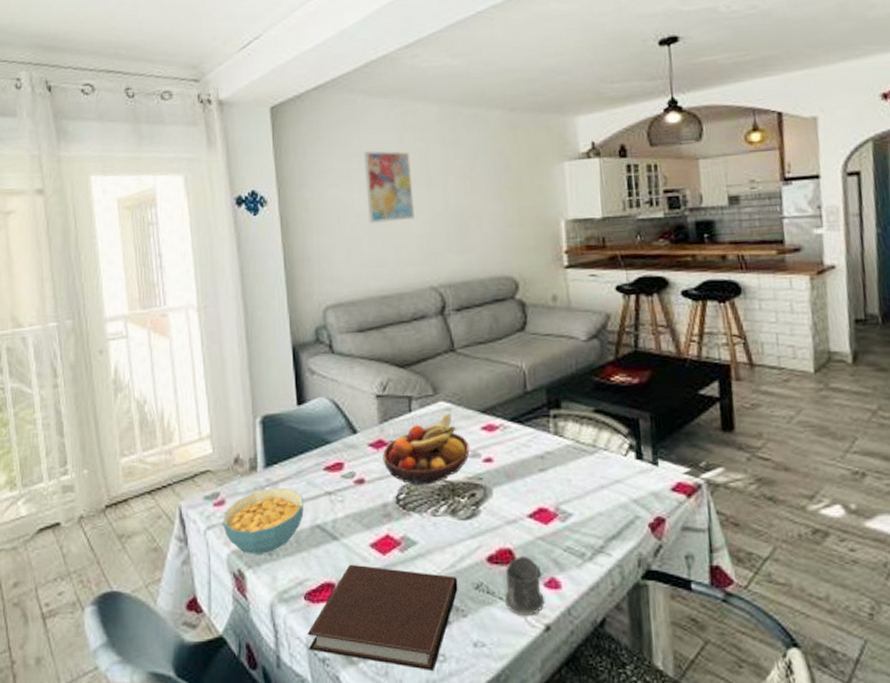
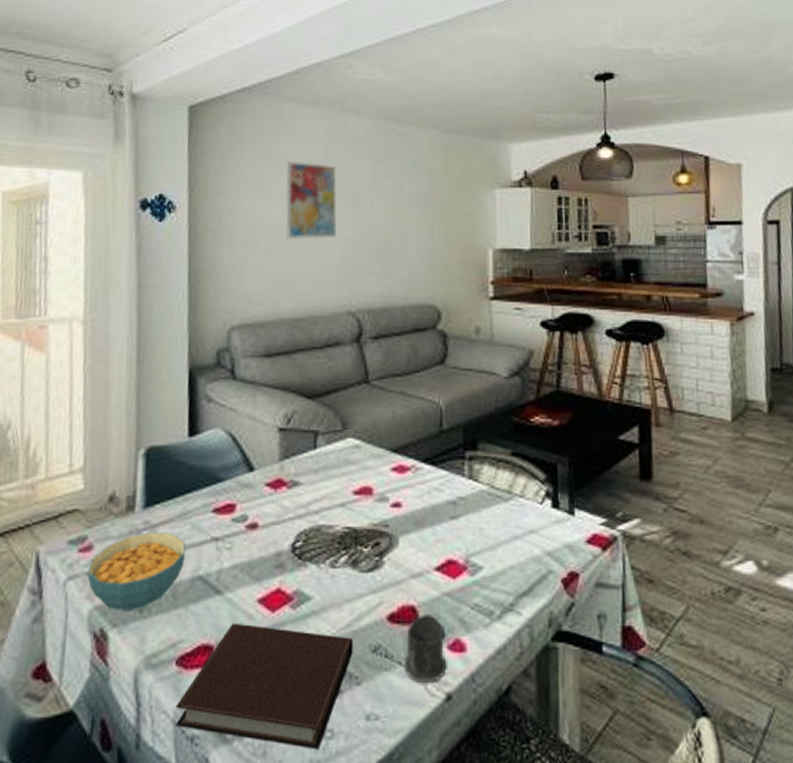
fruit bowl: present [382,413,470,485] -> none [280,451,377,532]

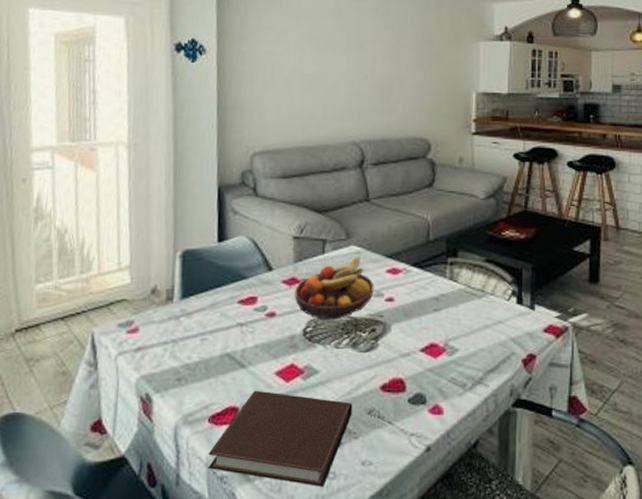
cereal bowl: present [87,531,186,612] -> none [134,317,216,381]
fruit bowl: none [280,451,377,532] -> present [294,256,374,320]
wall art: present [285,160,338,240] -> none [300,13,345,81]
mug: present [405,614,447,683] -> none [393,385,428,437]

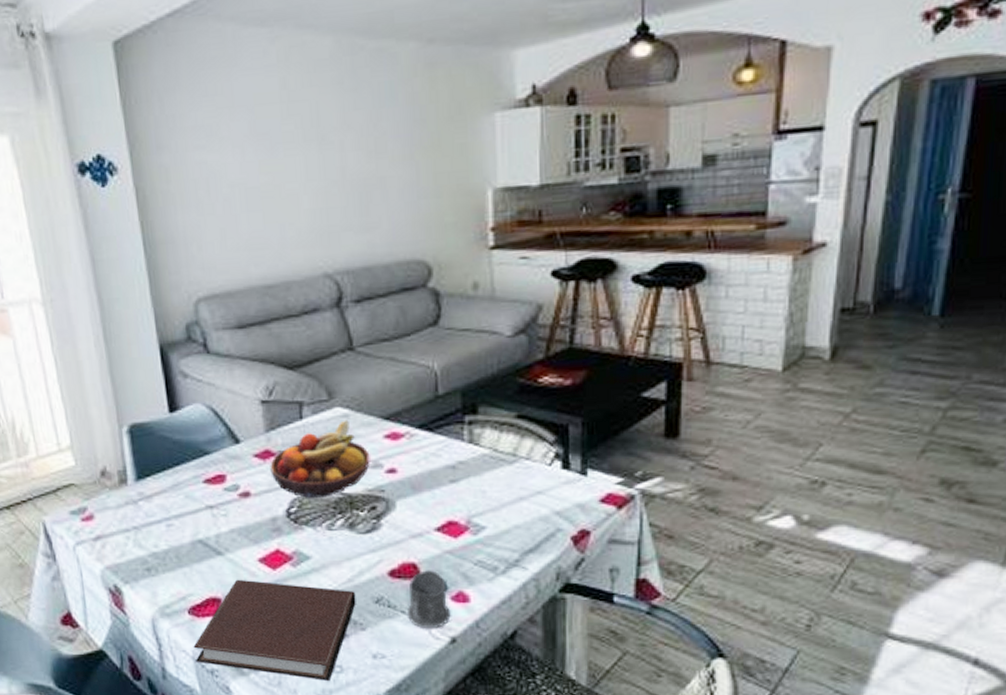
mug: none [393,385,428,437] -> present [408,570,451,628]

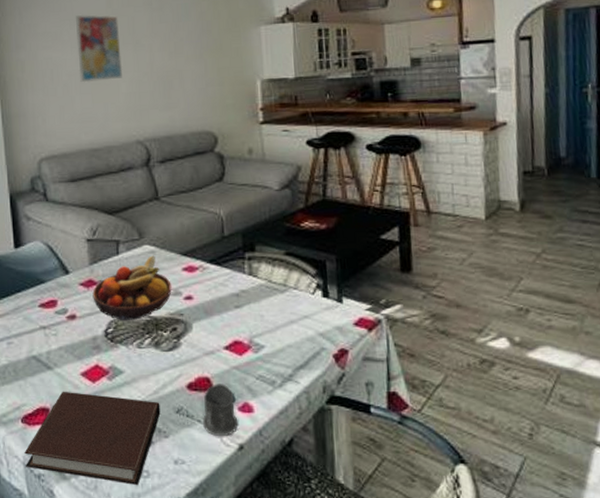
wall art: none [237,99,304,196] -> present [76,14,123,83]

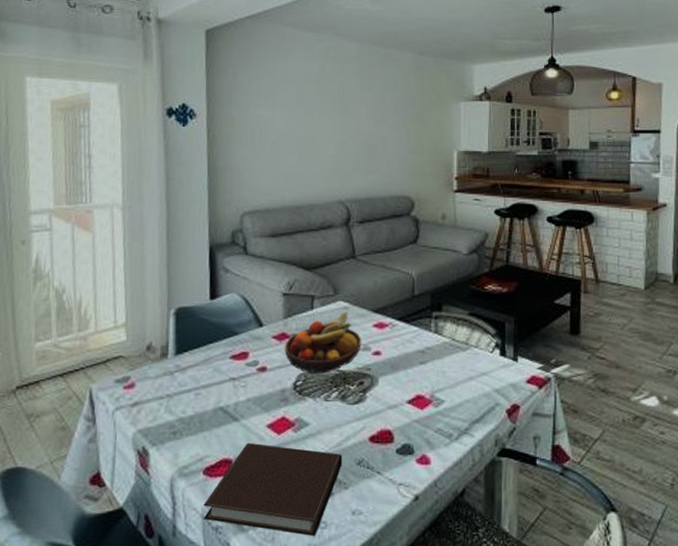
wall art: present [76,14,123,83] -> none [287,77,330,142]
mug: present [203,383,239,436] -> none [382,436,415,487]

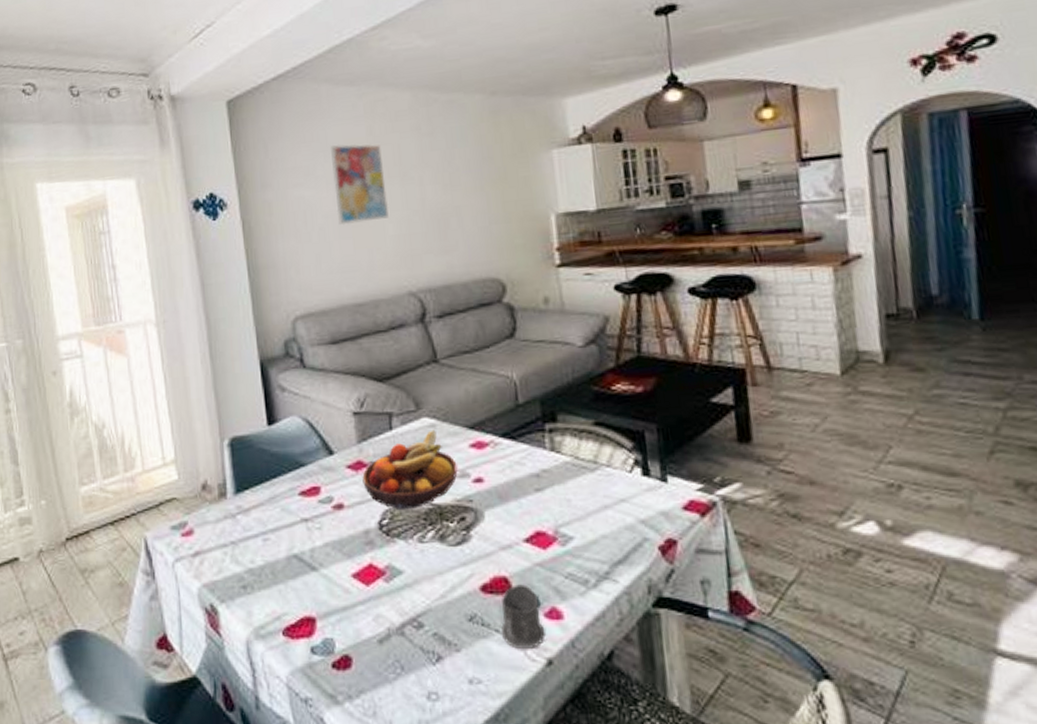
notebook: present [203,442,342,537] -> none [287,596,450,711]
wall art: none [287,77,330,142] -> present [331,143,389,225]
mug: none [382,436,415,487] -> present [501,584,546,649]

